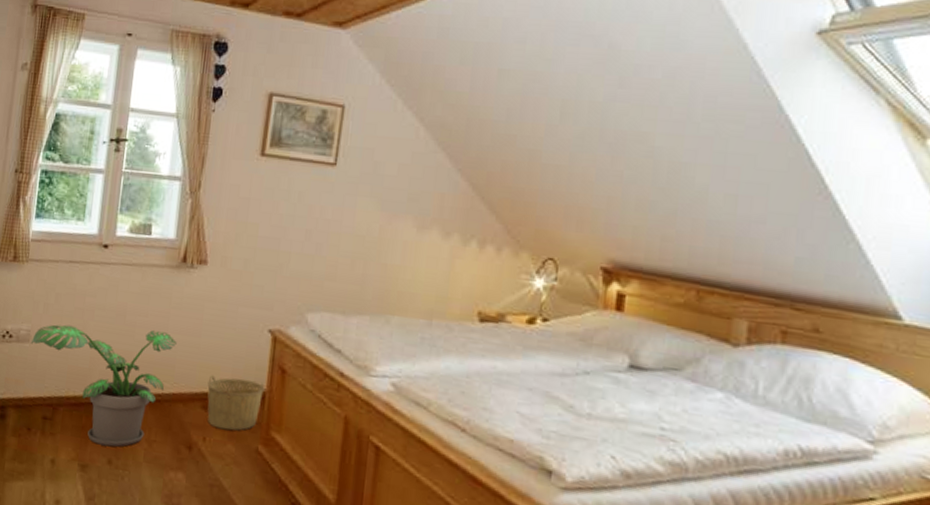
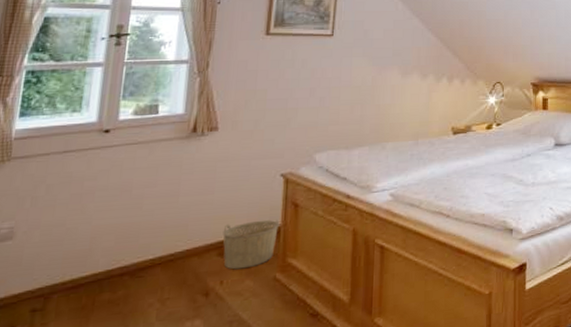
potted plant: present [30,324,177,447] -> none [14,197,189,320]

